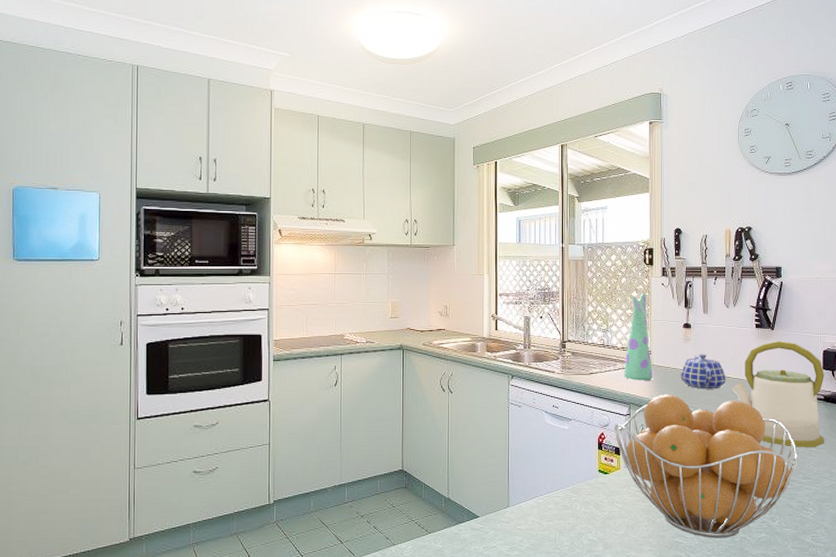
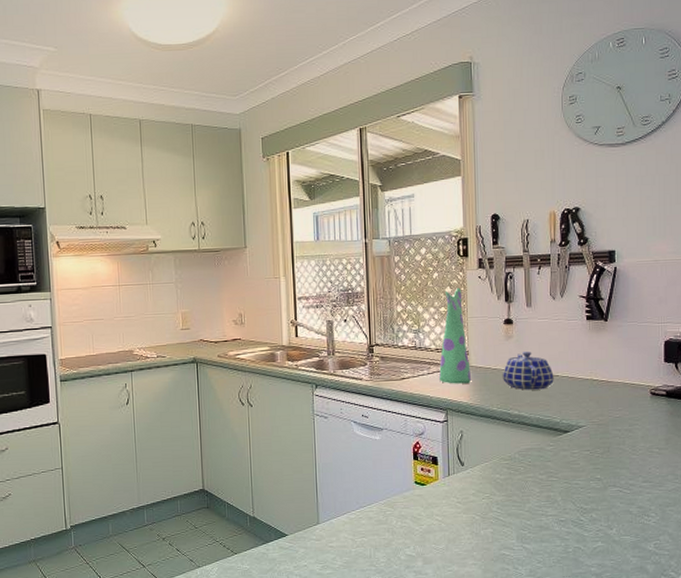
fruit basket: present [614,394,798,539] -> none [430,397,638,550]
kettle: present [731,340,824,447] -> none [560,332,667,449]

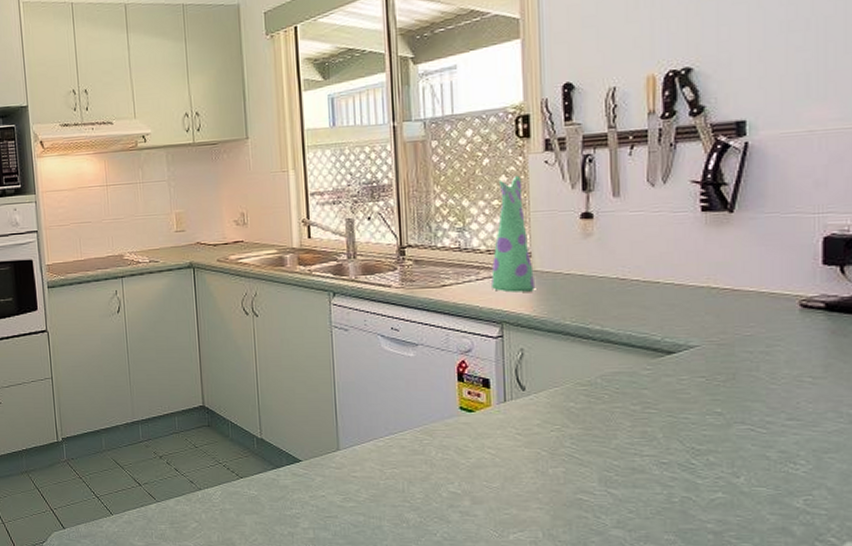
teapot: present [502,352,554,390] -> none [577,252,653,301]

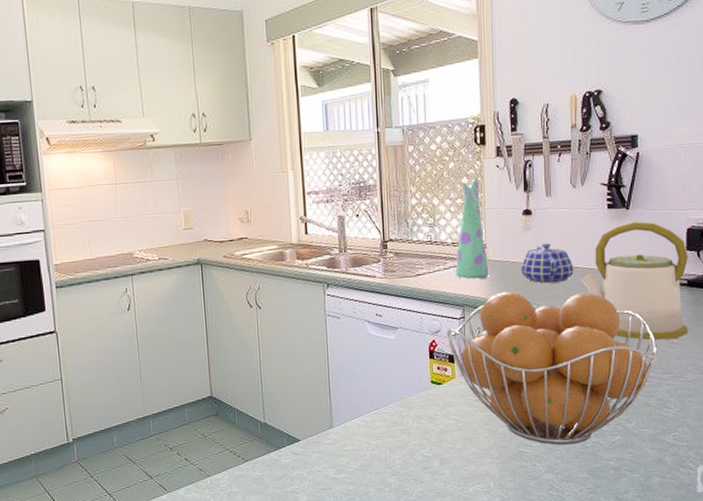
fruit basket: none [479,308,779,497] -> present [446,291,658,446]
teapot: none [577,252,653,301] -> present [520,243,574,284]
kettle: none [662,227,826,377] -> present [580,221,688,340]

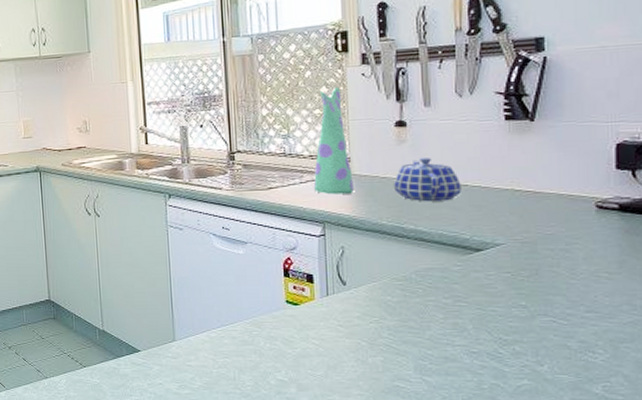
fruit basket: present [446,291,658,446] -> none [303,209,578,384]
kettle: present [580,221,688,340] -> none [470,134,620,272]

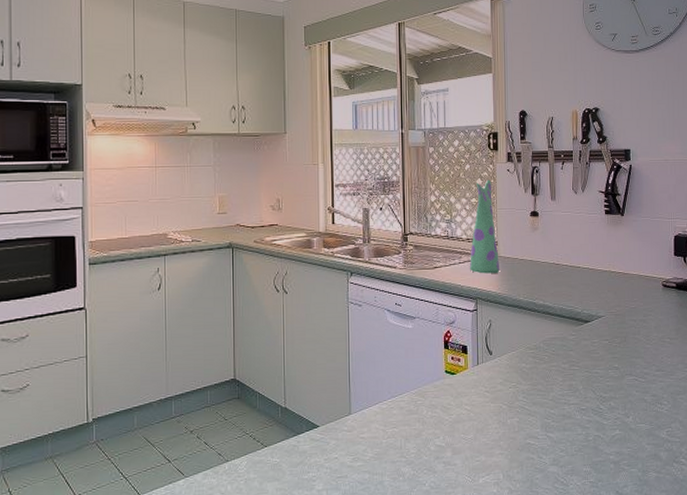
teapot: present [393,158,462,202] -> none [528,243,576,281]

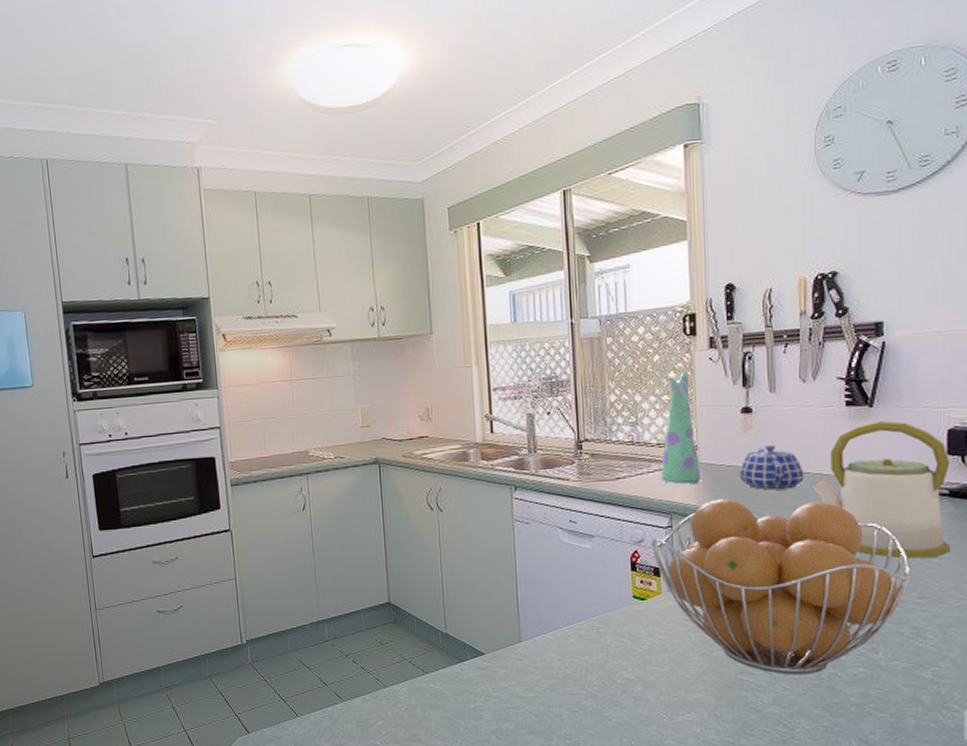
fruit basket: none [460,287,651,438] -> present [651,499,911,675]
teapot: none [528,243,576,281] -> present [738,445,804,491]
kettle: none [582,227,677,339] -> present [812,420,950,559]

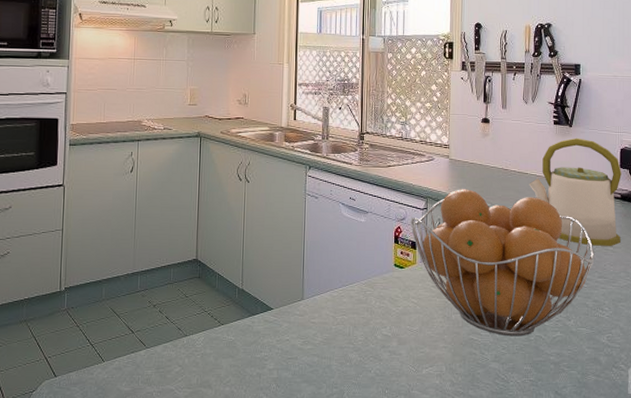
vase: present [661,371,700,484] -> none [422,86,450,175]
teapot: present [738,445,804,491] -> none [478,149,524,185]

